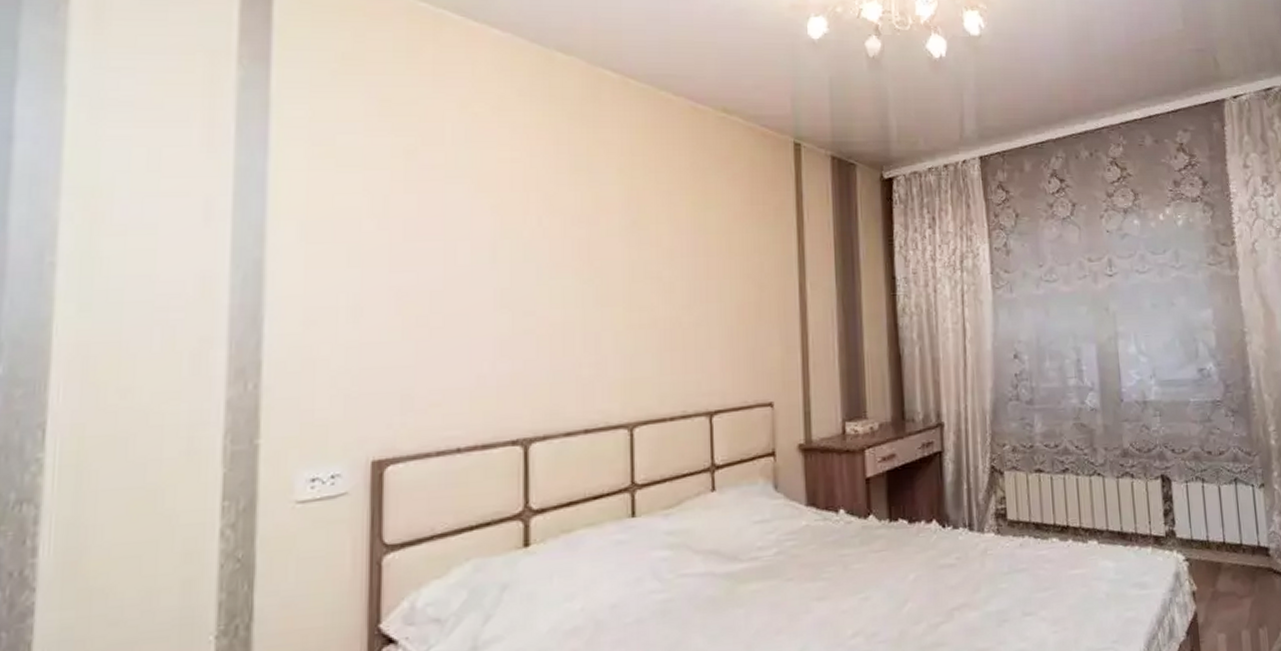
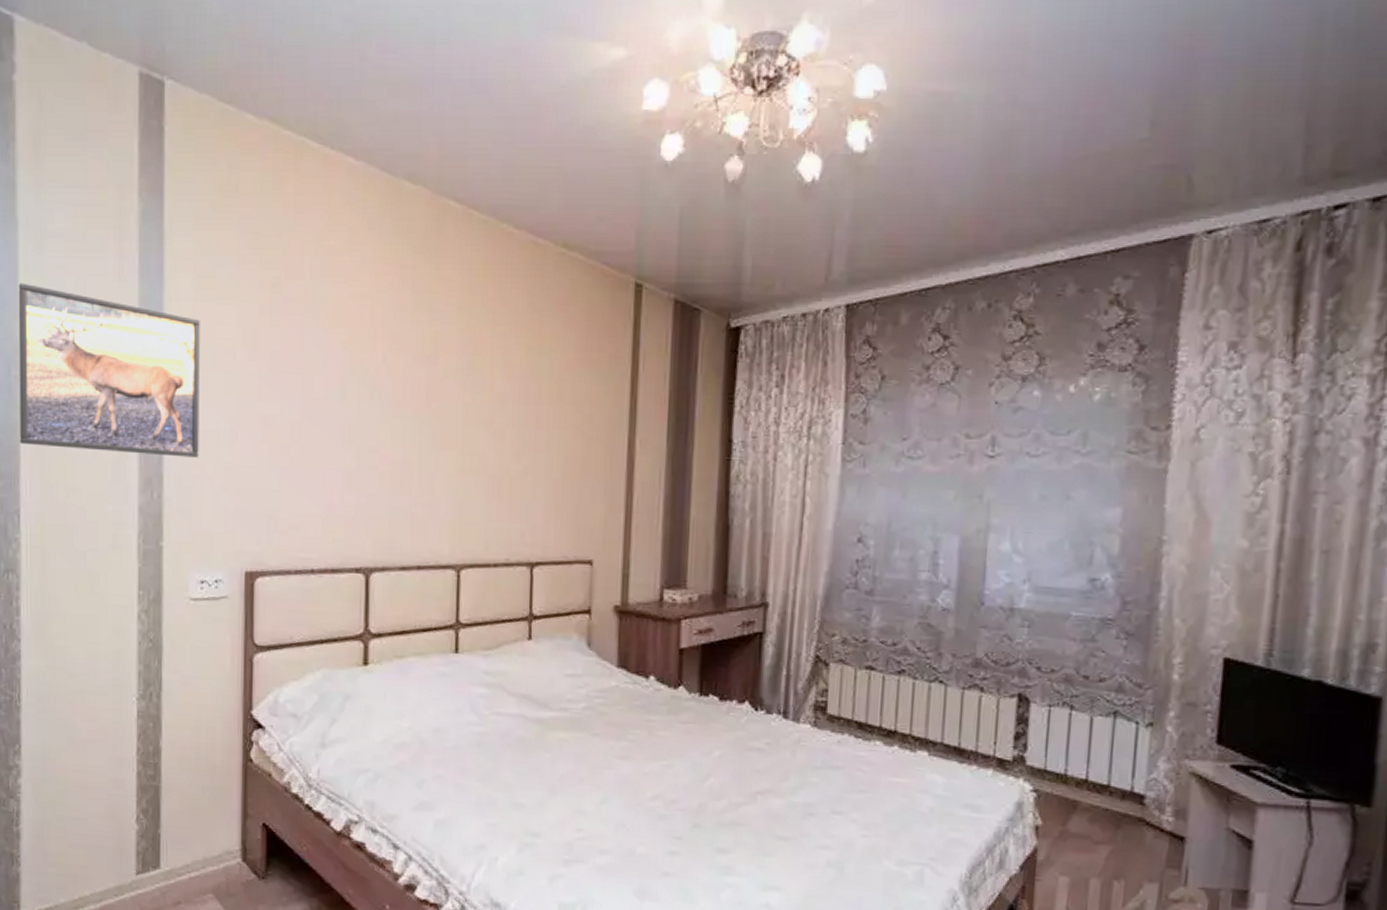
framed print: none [51,156,315,343] -> present [18,282,200,458]

